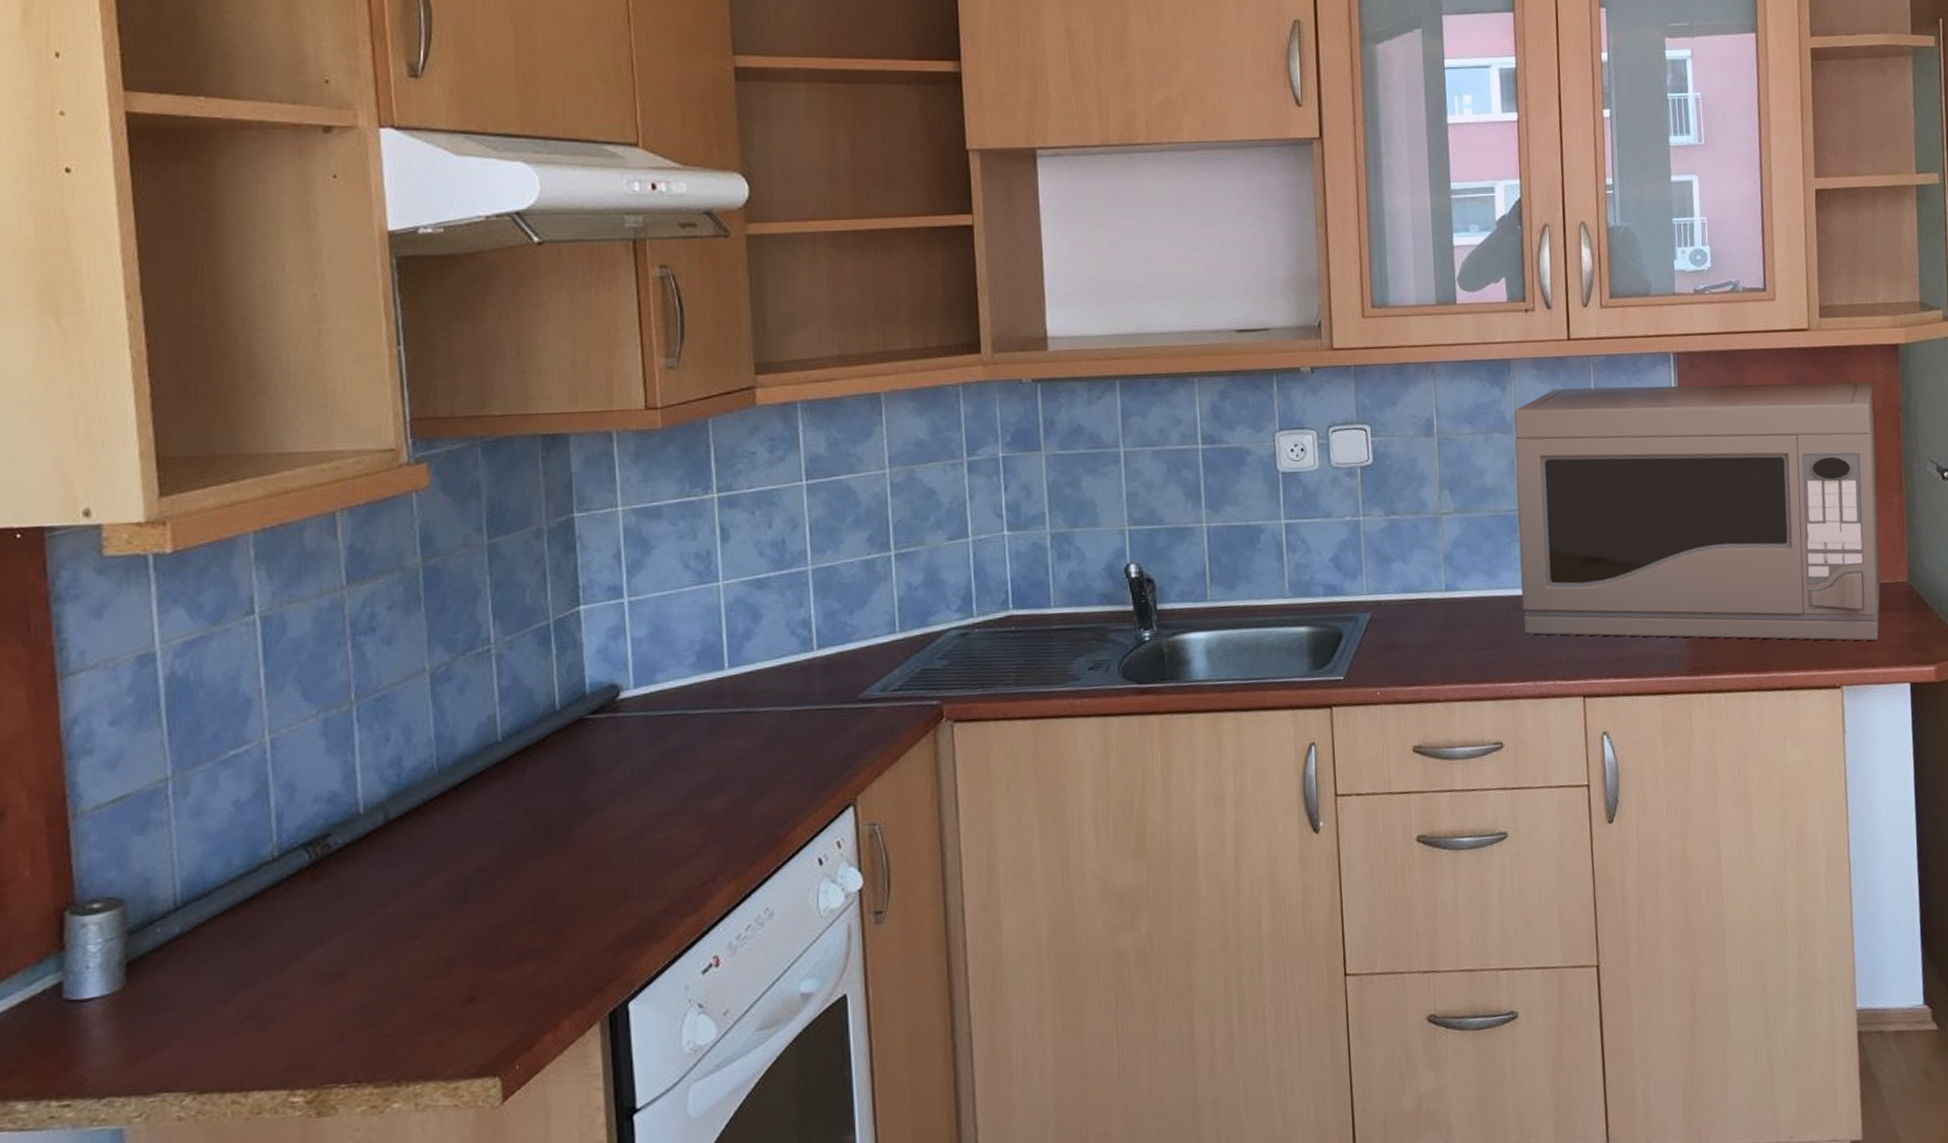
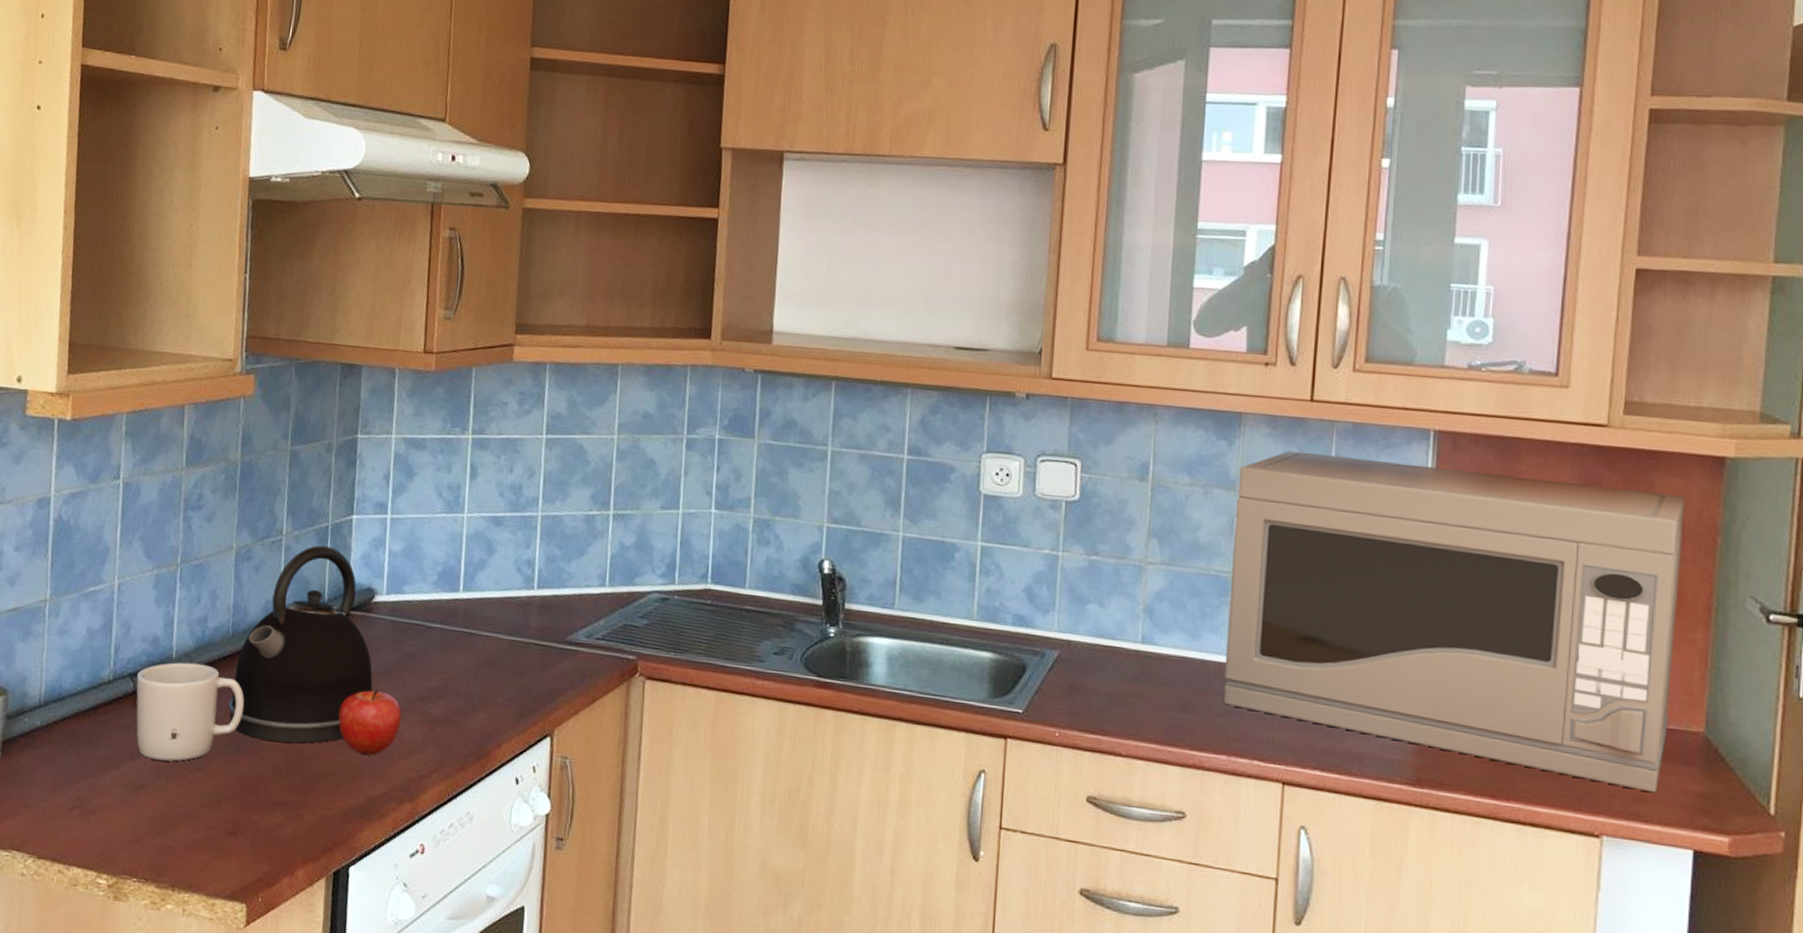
mug: none [313,812,467,940] -> present [136,662,245,762]
kettle: none [445,646,631,885] -> present [228,545,373,744]
fruit: none [592,794,672,874] -> present [338,687,402,756]

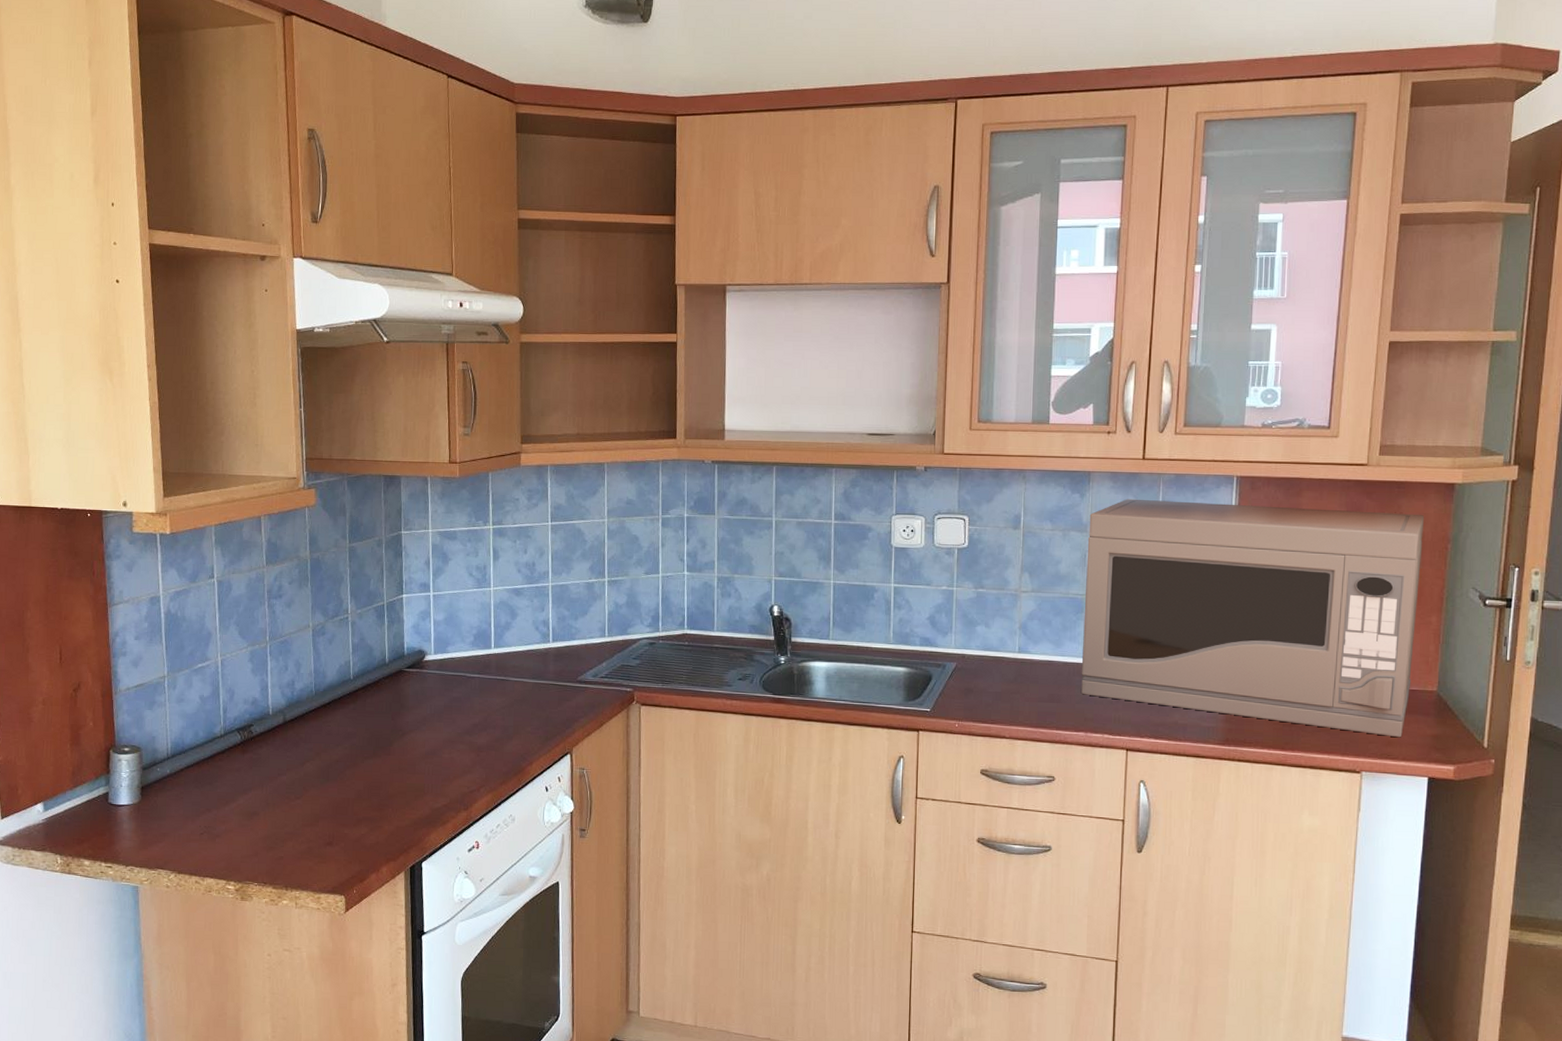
mug: present [136,662,245,762] -> none [243,717,330,793]
kettle: present [228,545,373,744] -> none [317,620,429,773]
fruit: present [338,687,402,756] -> none [404,726,454,778]

